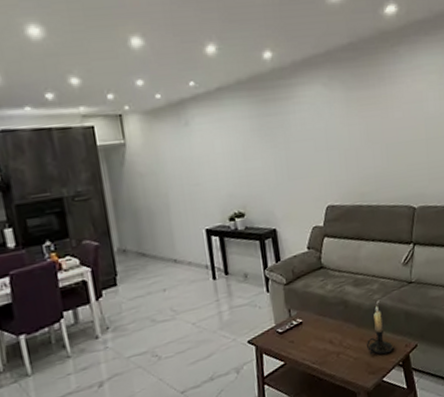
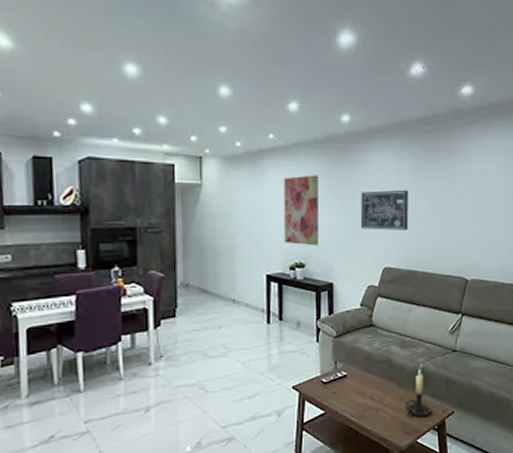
wall art: none [210,118,257,194] -> present [283,174,320,246]
wall art: none [293,121,348,169] -> present [360,189,409,230]

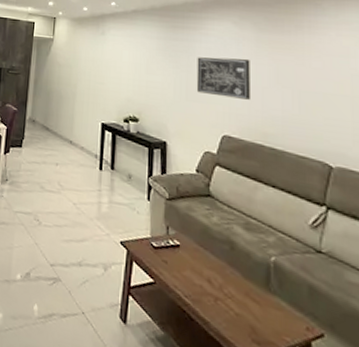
wall art: present [283,174,320,246] -> none [119,37,155,103]
candle holder: present [406,369,432,417] -> none [254,262,291,328]

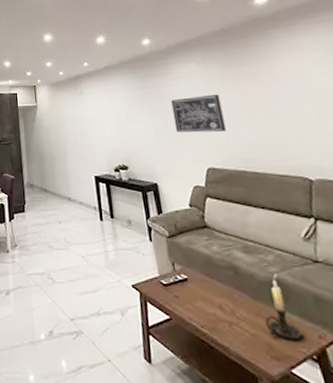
candle holder: none [254,262,291,328] -> present [265,280,304,340]

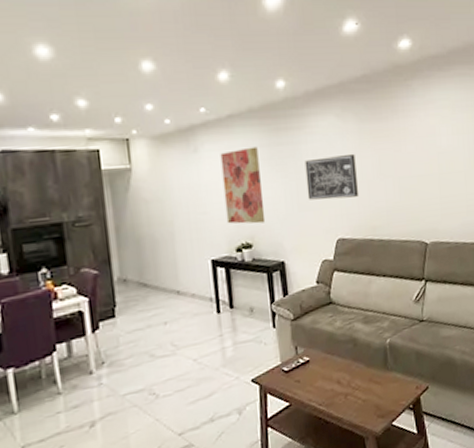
wall art: none [100,89,139,150] -> present [220,146,266,224]
candle holder: present [265,280,304,340] -> none [376,344,405,397]

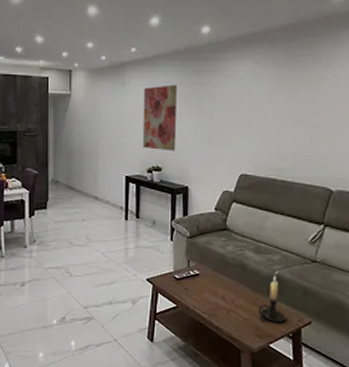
wall art: present [304,153,359,200] -> none [217,98,269,138]
candle holder: none [376,344,405,397] -> present [258,276,287,323]

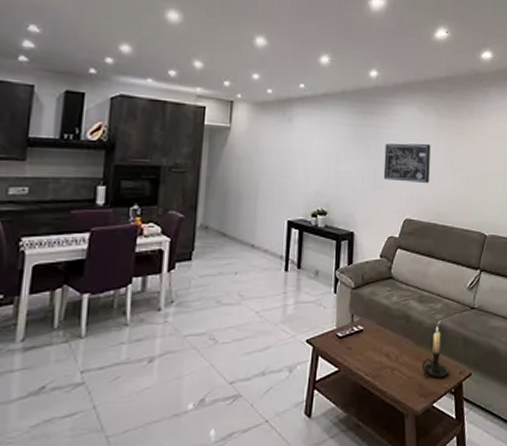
wall art: present [142,84,177,151] -> none [307,124,345,194]
wall art: none [217,98,269,138] -> present [383,143,431,183]

